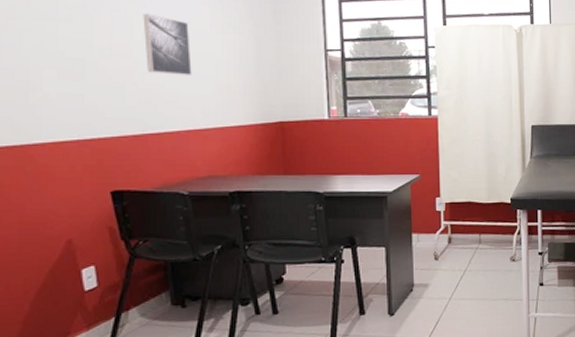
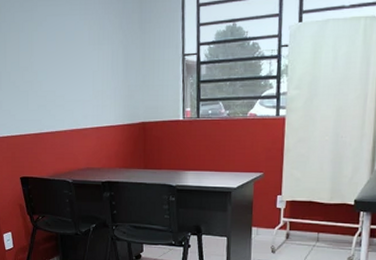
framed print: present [143,13,192,75] -> none [40,30,75,83]

